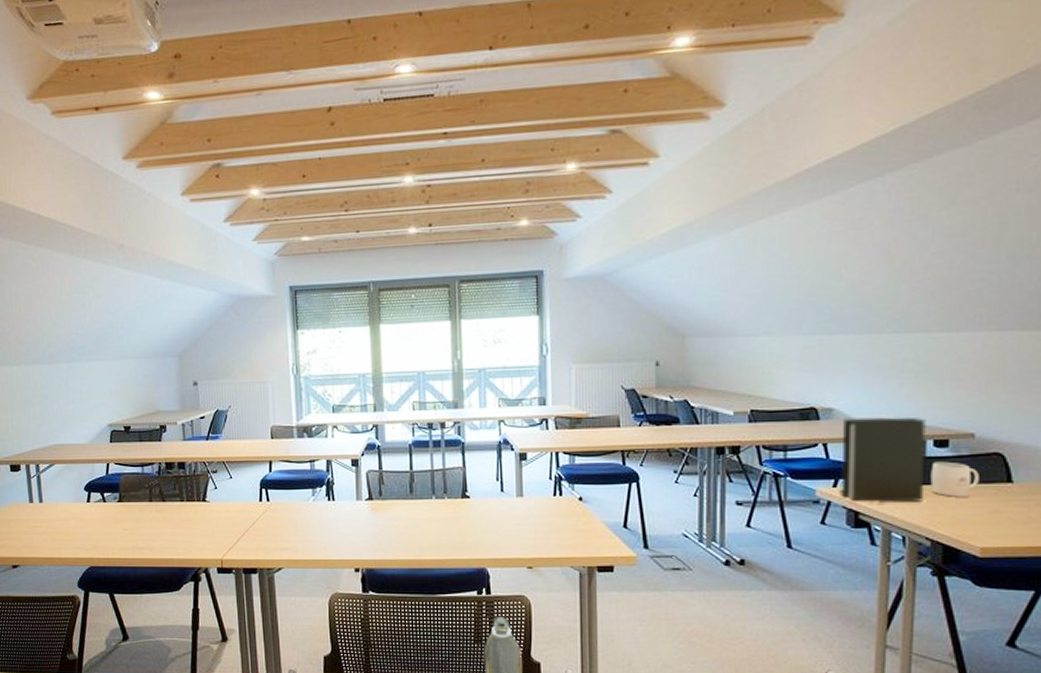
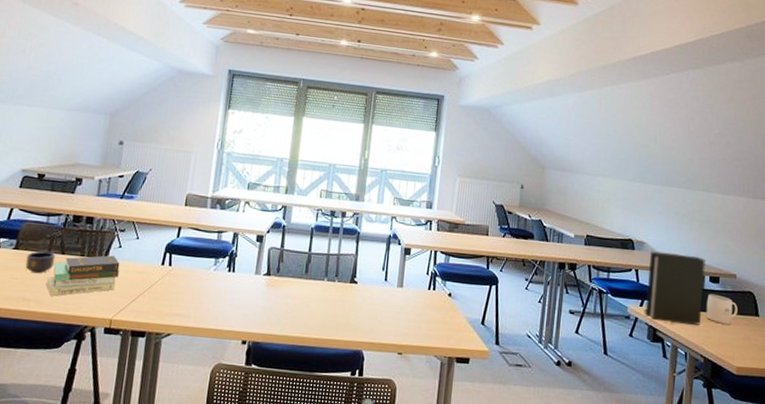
mug: none [131,501,158,523] -> present [25,251,56,274]
books: none [154,497,220,542] -> present [46,255,120,296]

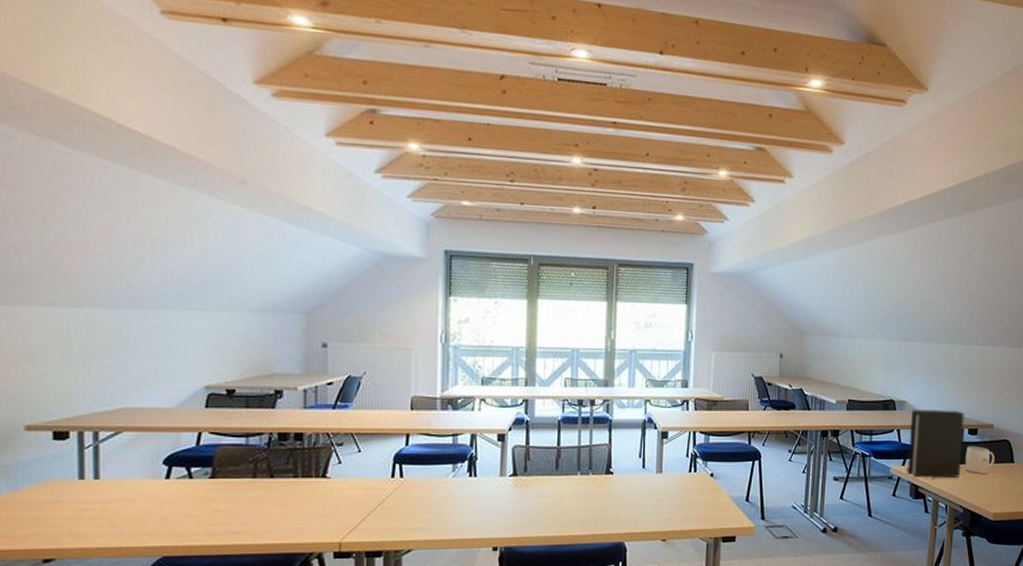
mug: present [25,251,56,274] -> none [227,477,263,503]
books: present [46,255,120,296] -> none [256,473,342,525]

